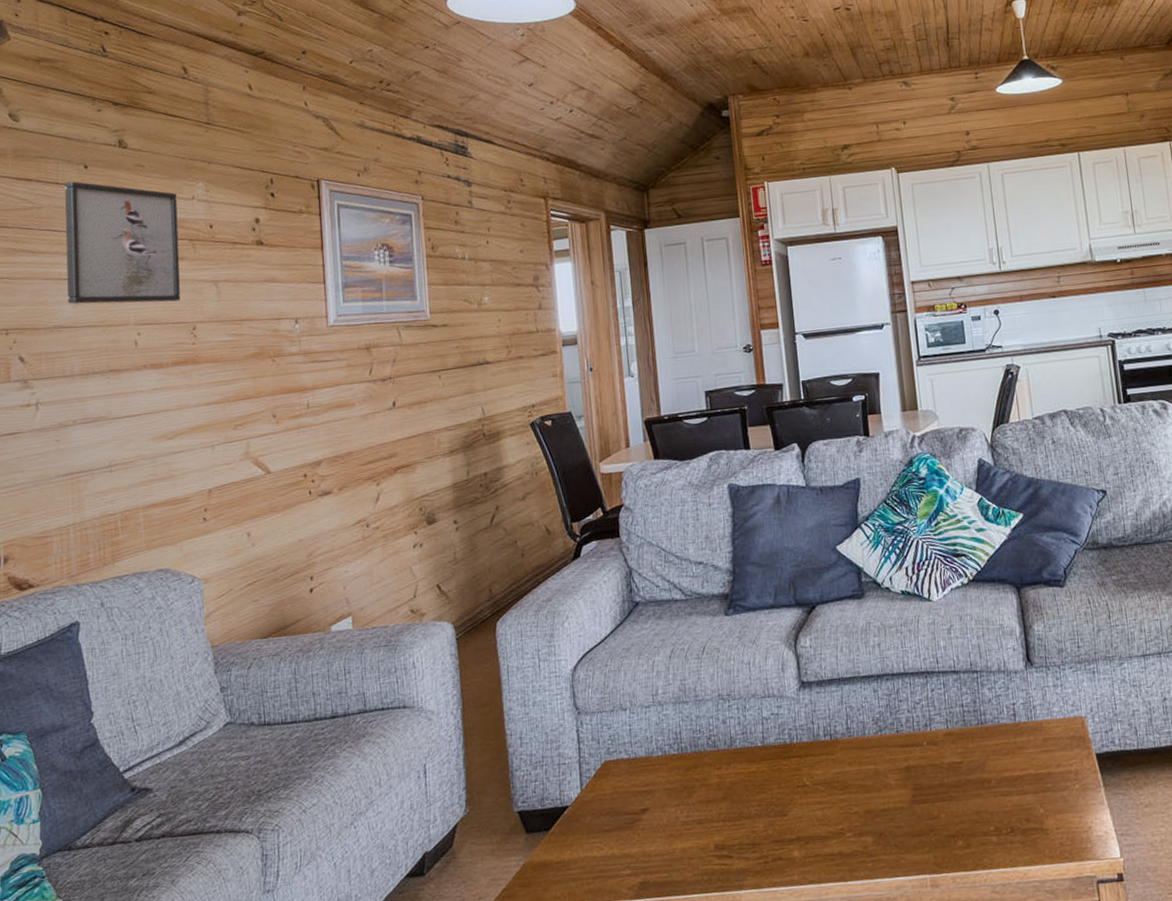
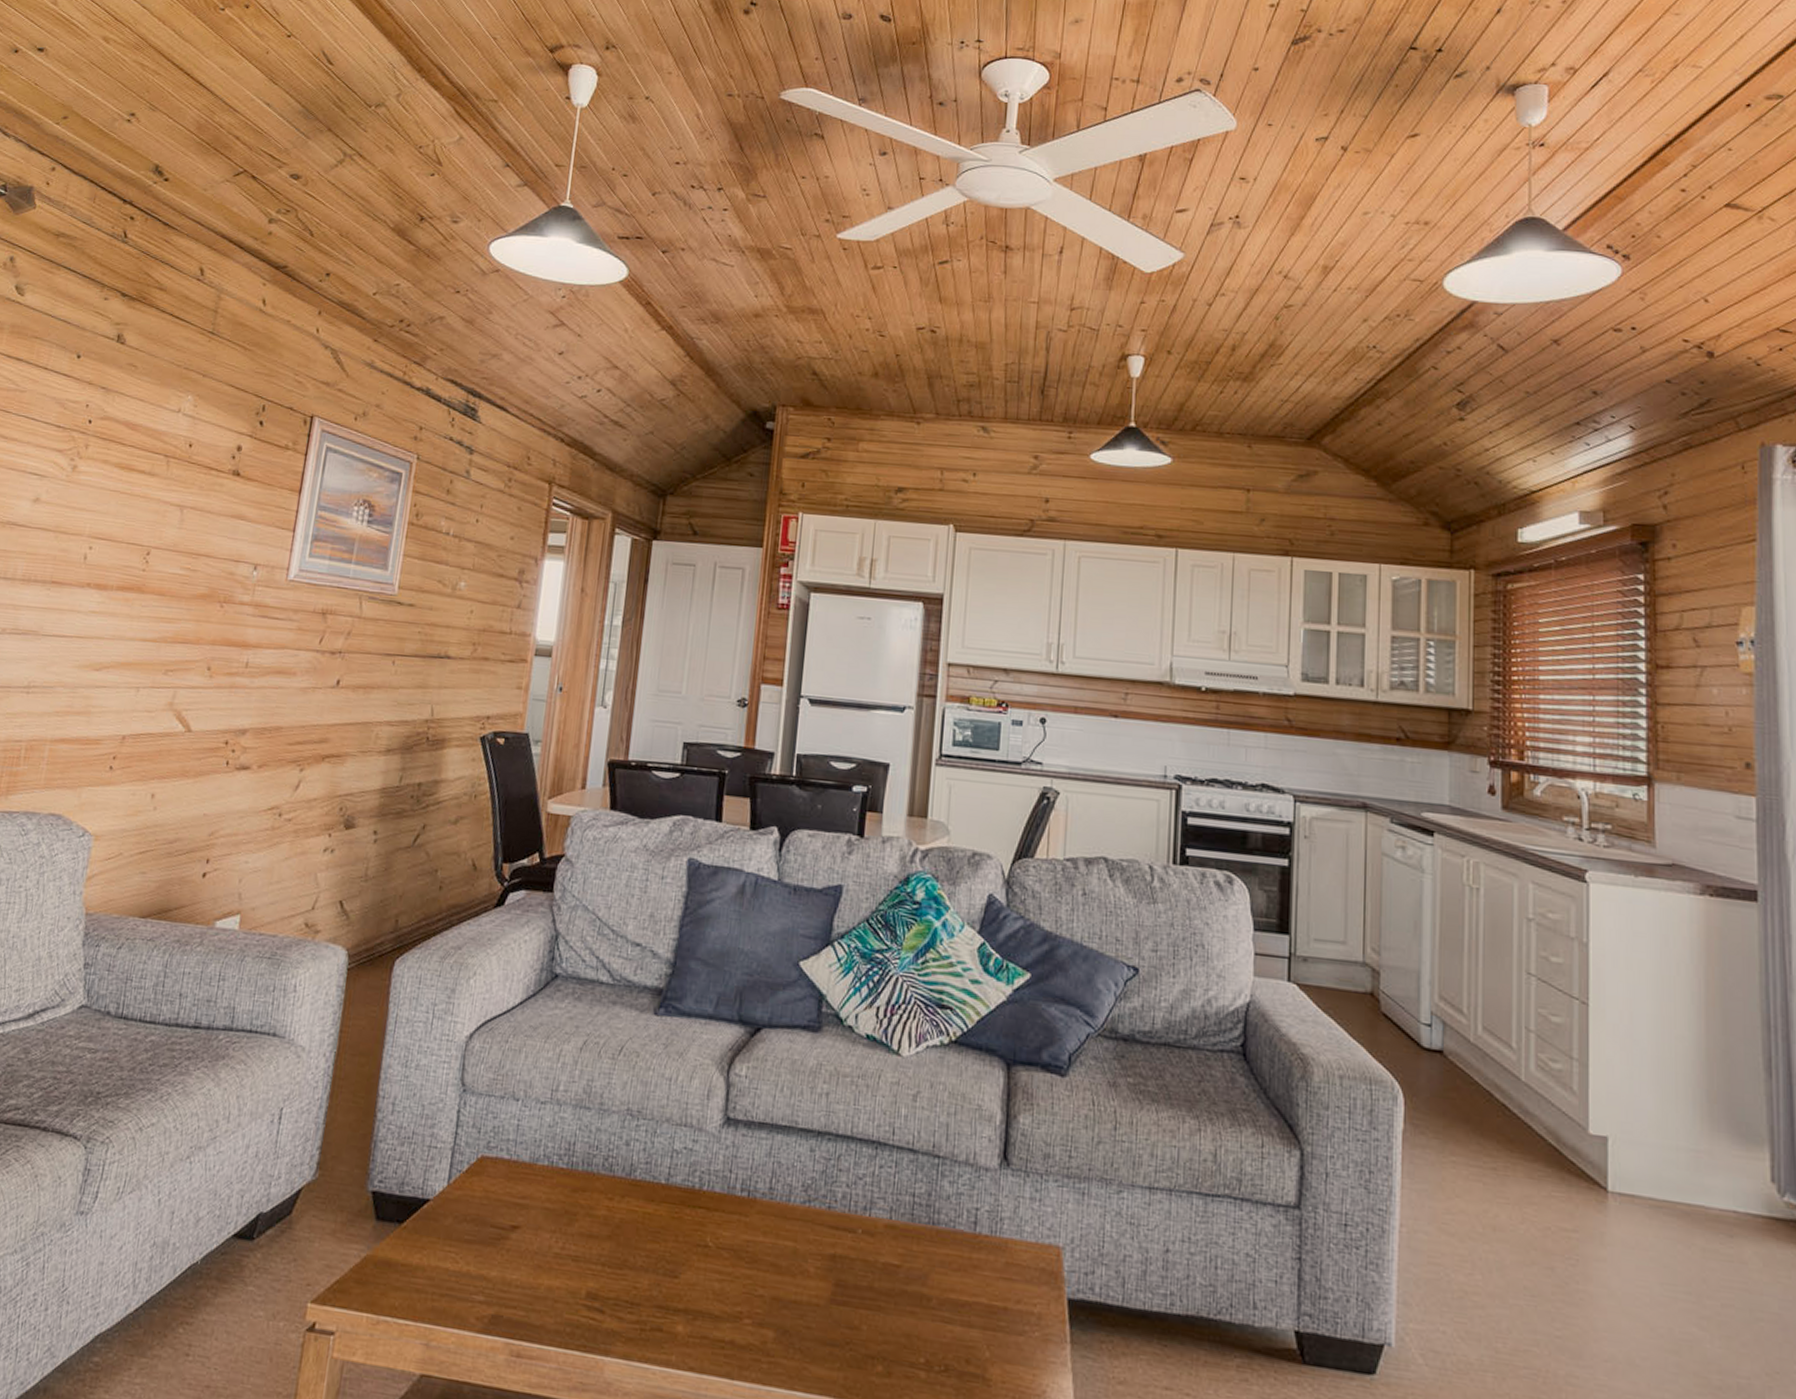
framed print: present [65,181,181,304] -> none [26,369,163,520]

